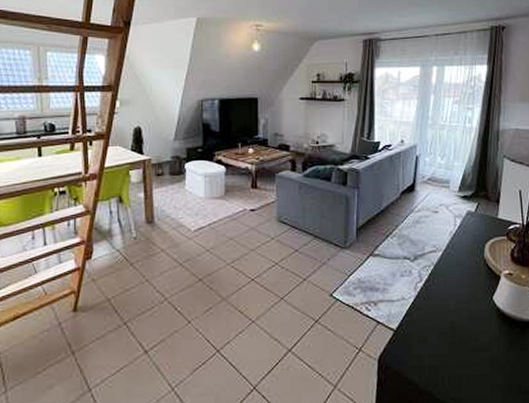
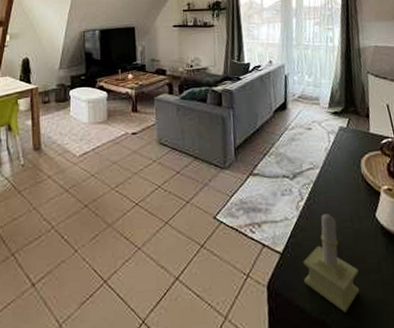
candle: none [415,294,469,385] -> present [303,212,360,313]

